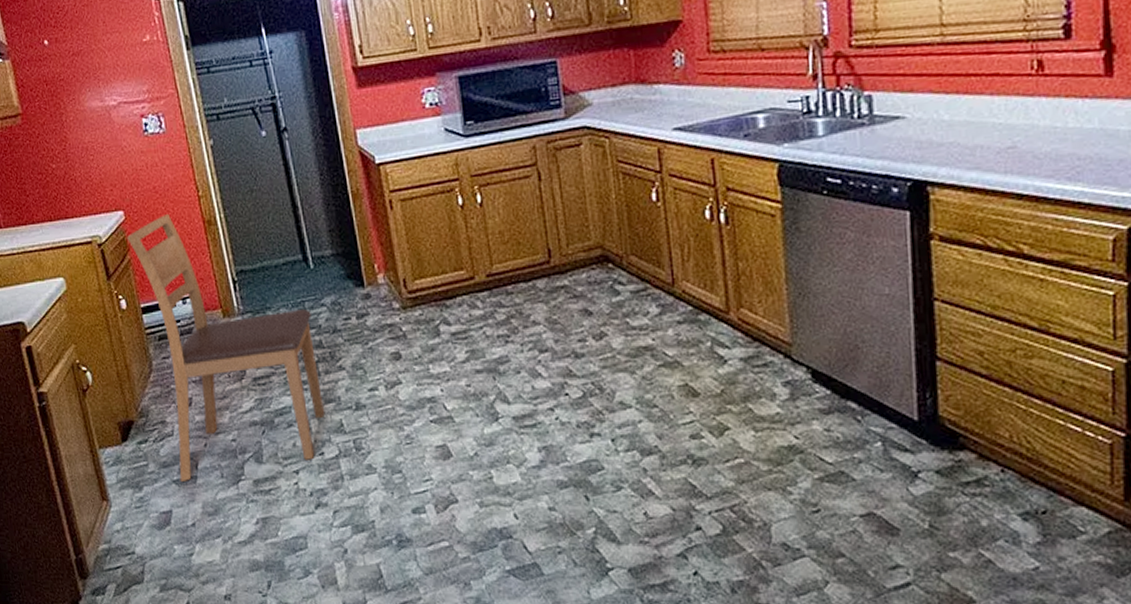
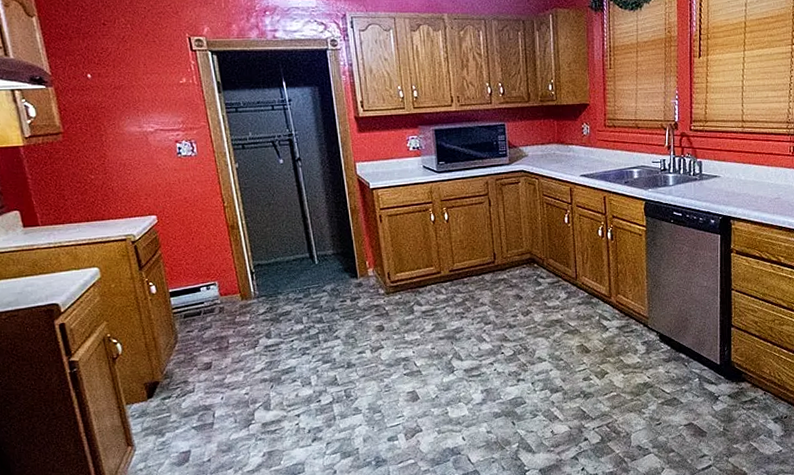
chair: present [127,214,325,483] -> none [159,220,323,428]

